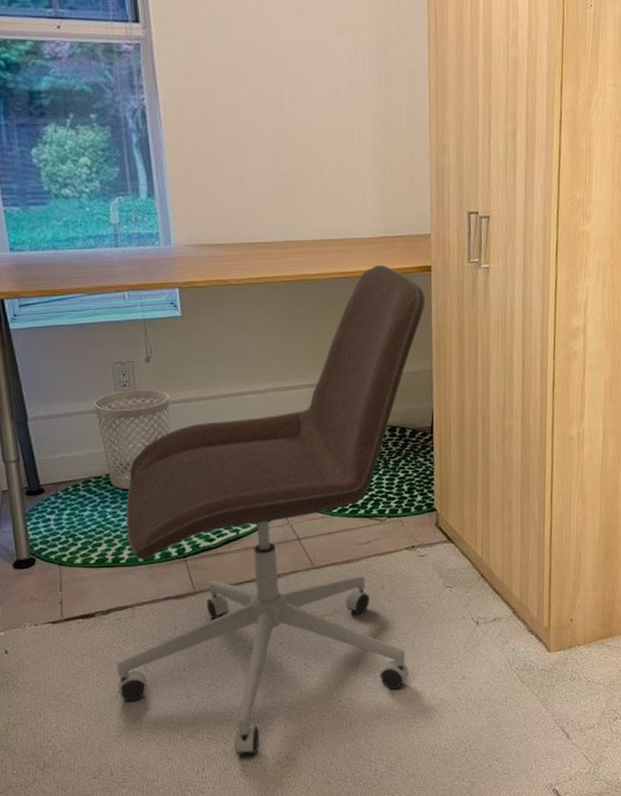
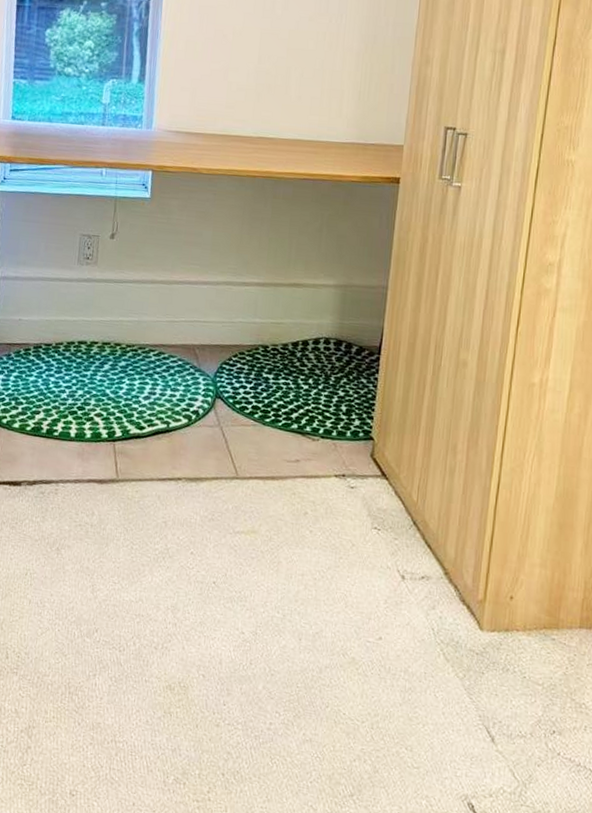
wastebasket: present [93,389,170,490] -> none [57,263,126,362]
office chair: present [117,264,425,755] -> none [28,170,390,672]

